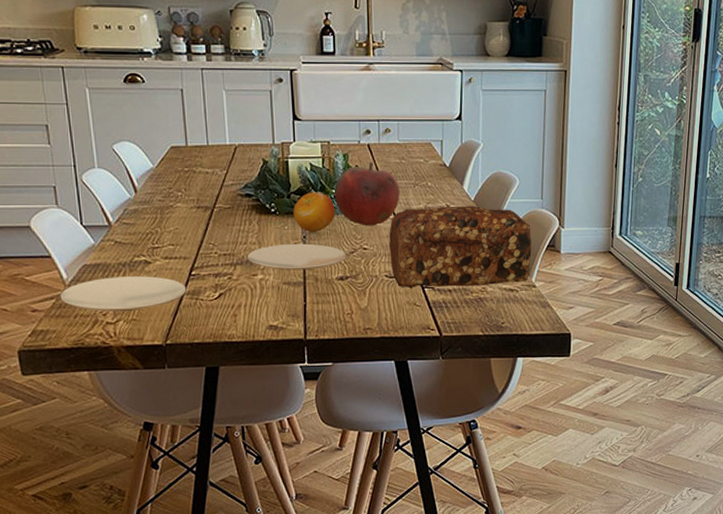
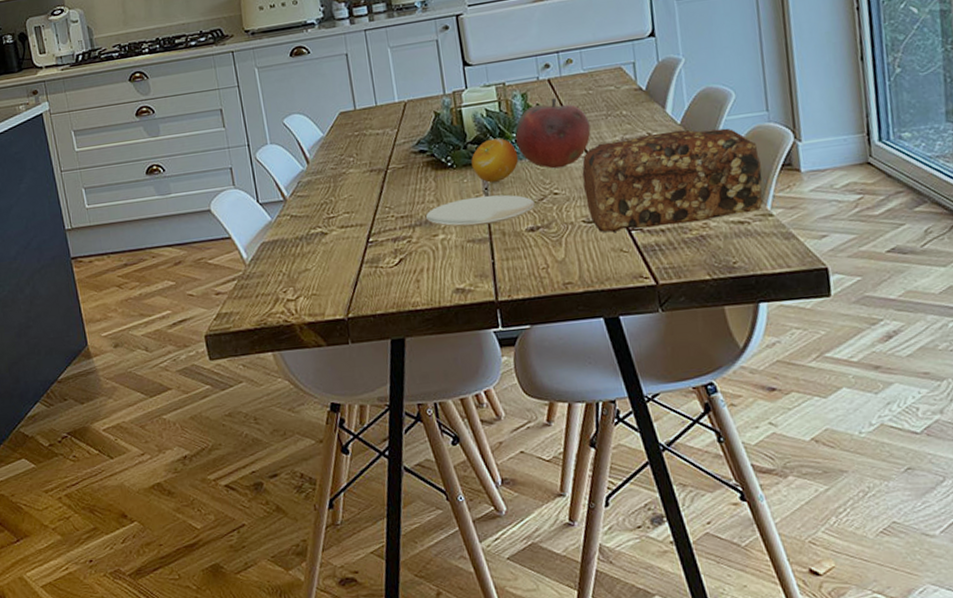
plate: present [60,276,187,312] -> none [241,247,365,289]

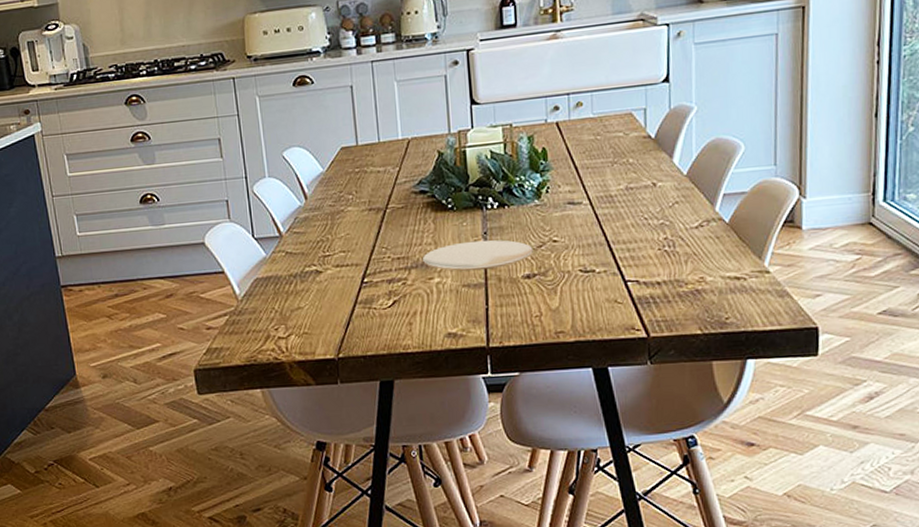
fruit: present [471,138,519,183] -> none [472,181,520,227]
fruit: present [515,97,591,169] -> none [519,142,595,216]
bread loaf: present [582,128,763,232] -> none [582,181,763,283]

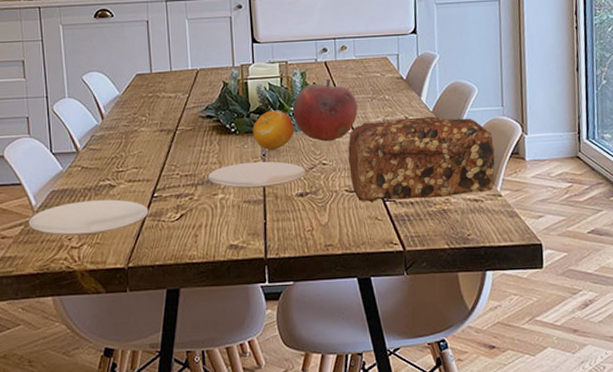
plate: none [233,286,359,326] -> present [28,199,149,237]
fruit: none [472,181,520,227] -> present [253,110,295,150]
fruit: none [519,142,595,216] -> present [293,78,358,142]
bread loaf: none [582,181,763,283] -> present [347,116,495,202]

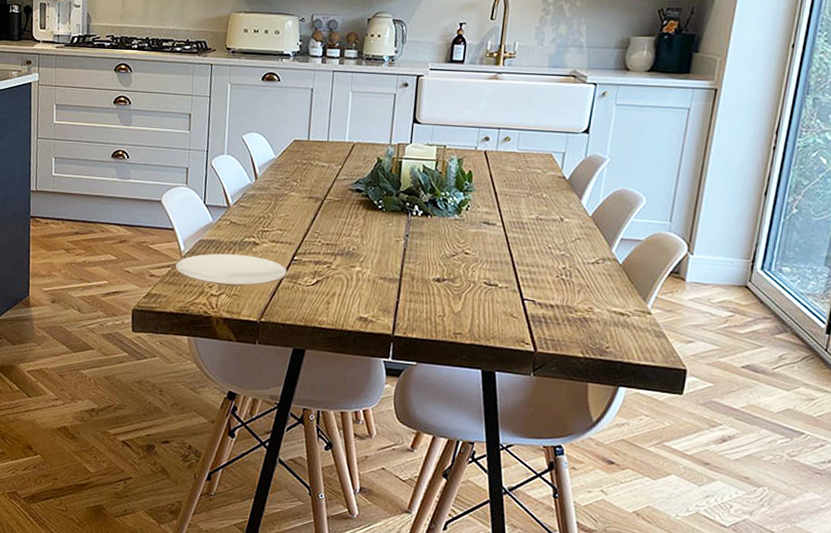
plate: present [207,161,306,189] -> none [348,240,447,268]
fruit: present [253,110,295,150] -> none [399,192,442,232]
fruit: present [293,78,358,142] -> none [443,168,512,232]
bread loaf: present [347,116,495,202] -> none [491,218,653,308]

